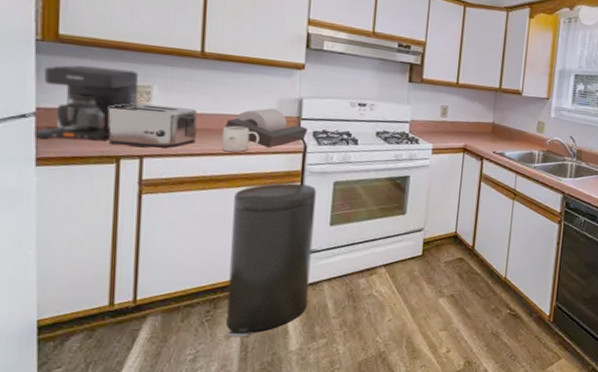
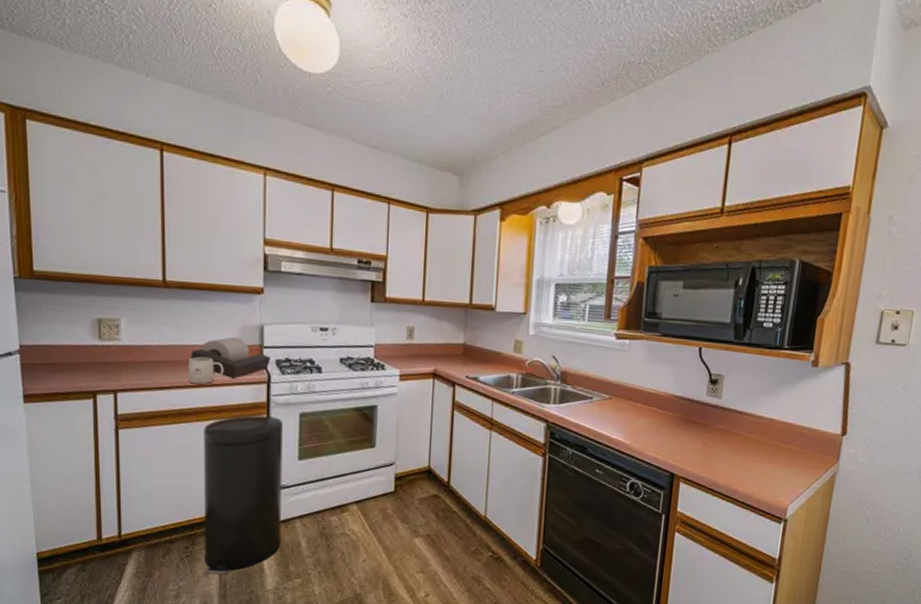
coffee maker: present [34,65,139,141] -> none [20,300,108,377]
toaster: present [107,103,198,150] -> none [82,337,164,383]

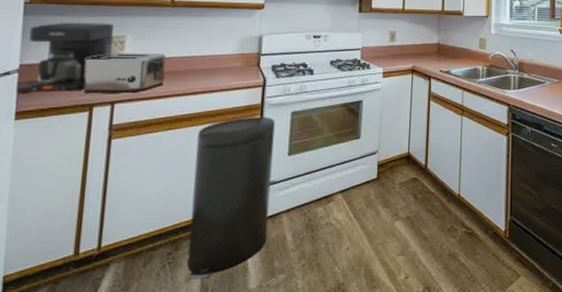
coffee maker: none [20,300,108,377] -> present [16,22,114,93]
toaster: none [82,337,164,383] -> present [83,52,166,94]
mug: present [187,356,224,385] -> none [186,66,223,91]
paper towel holder: present [190,337,270,380] -> none [191,47,267,85]

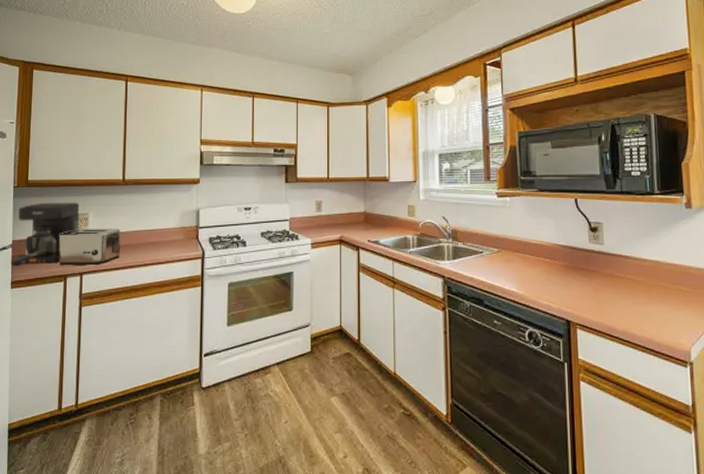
pedal bin: present [186,117,275,280] -> none [146,288,214,441]

